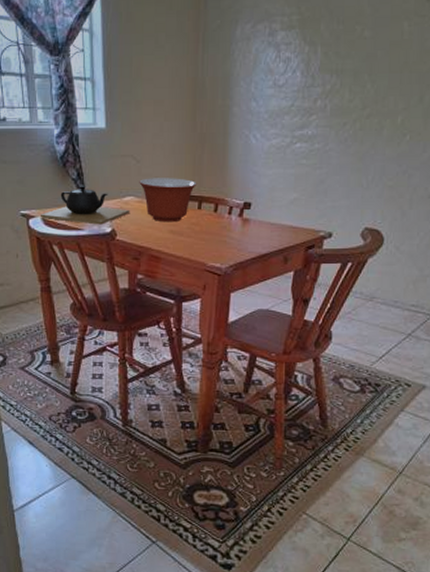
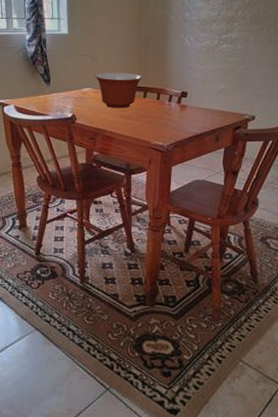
teapot: present [41,185,129,225] -> none [14,79,87,111]

